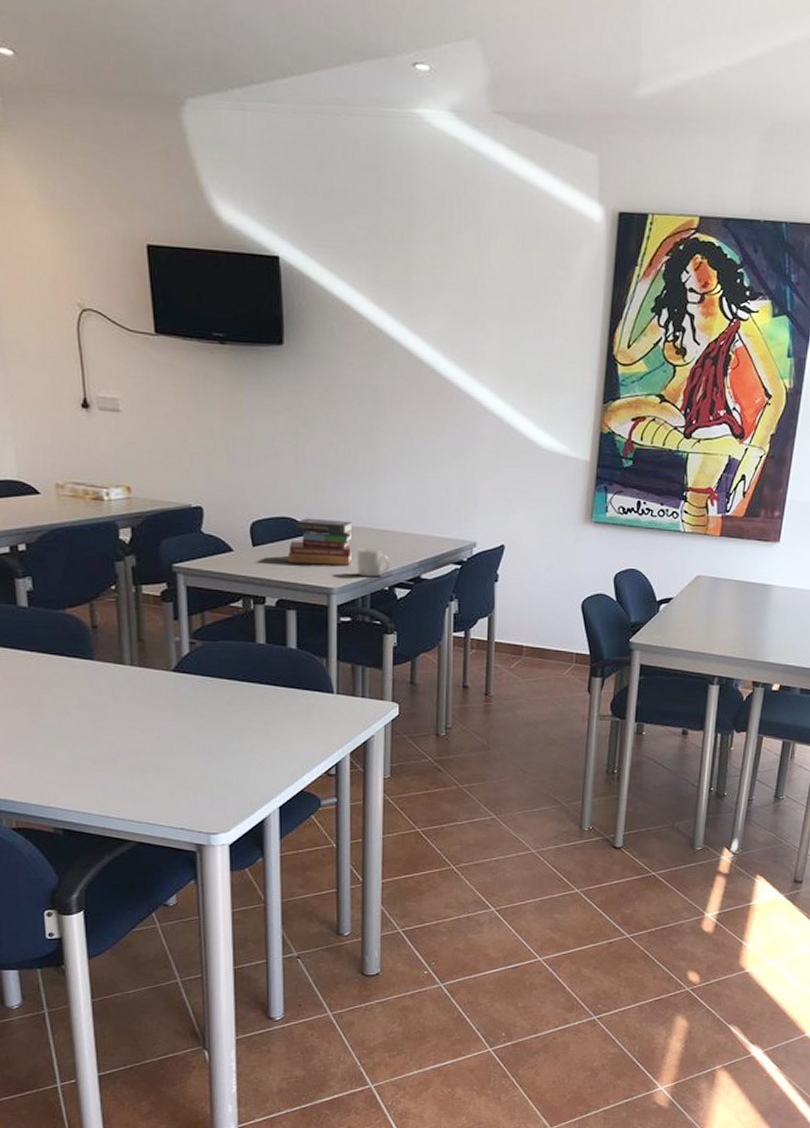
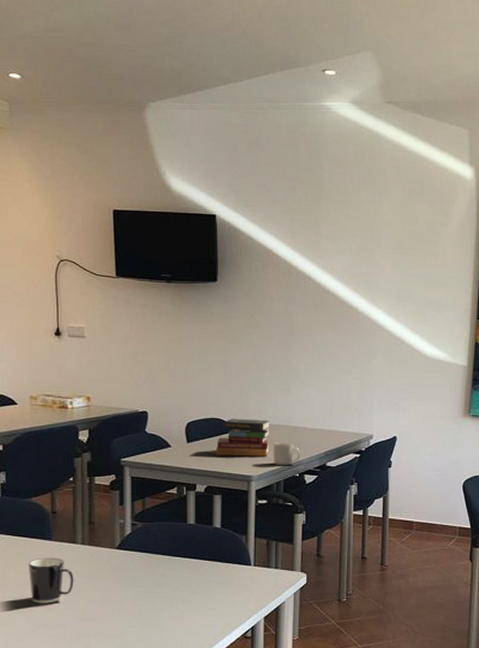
mug: none [66,680,124,734] -> present [28,557,74,604]

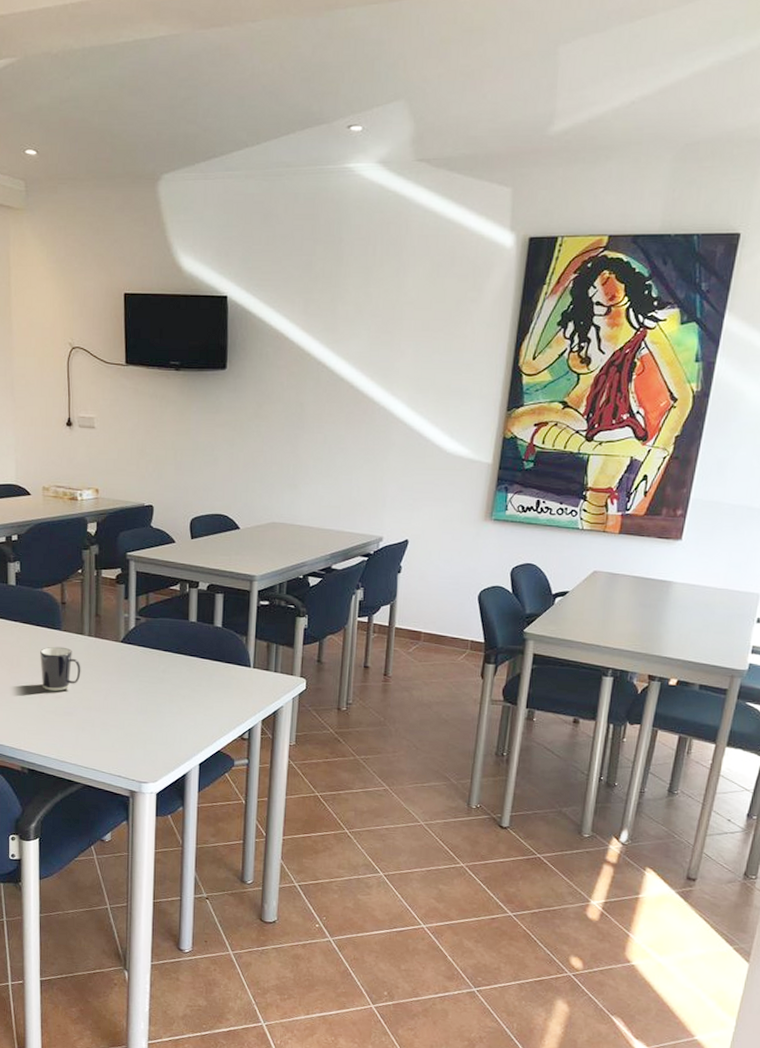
books: present [216,418,270,457] -> none [220,515,275,556]
mug: present [272,442,301,466] -> none [276,541,306,567]

